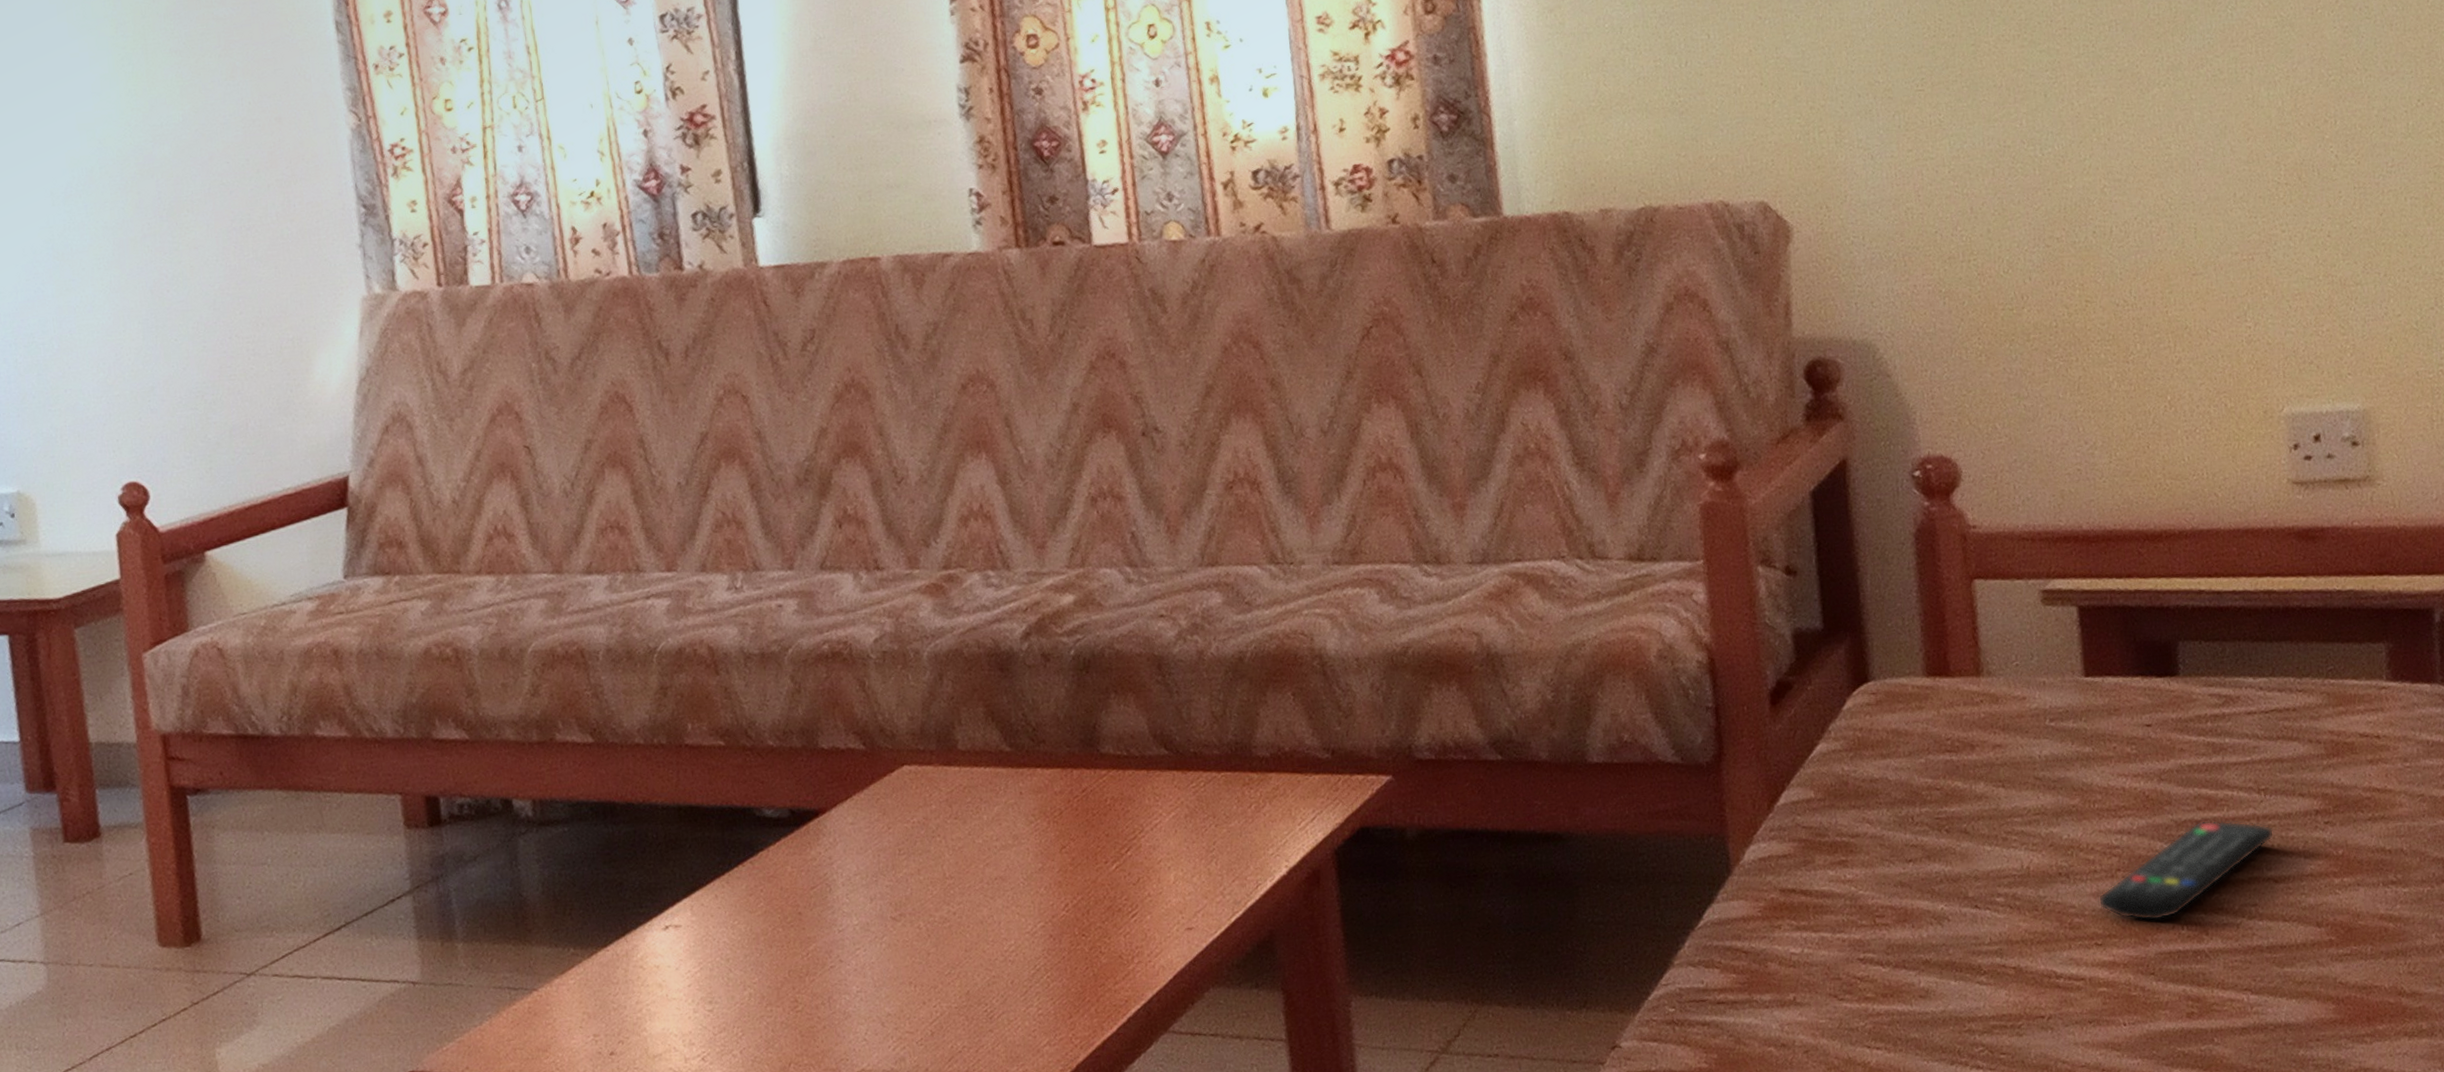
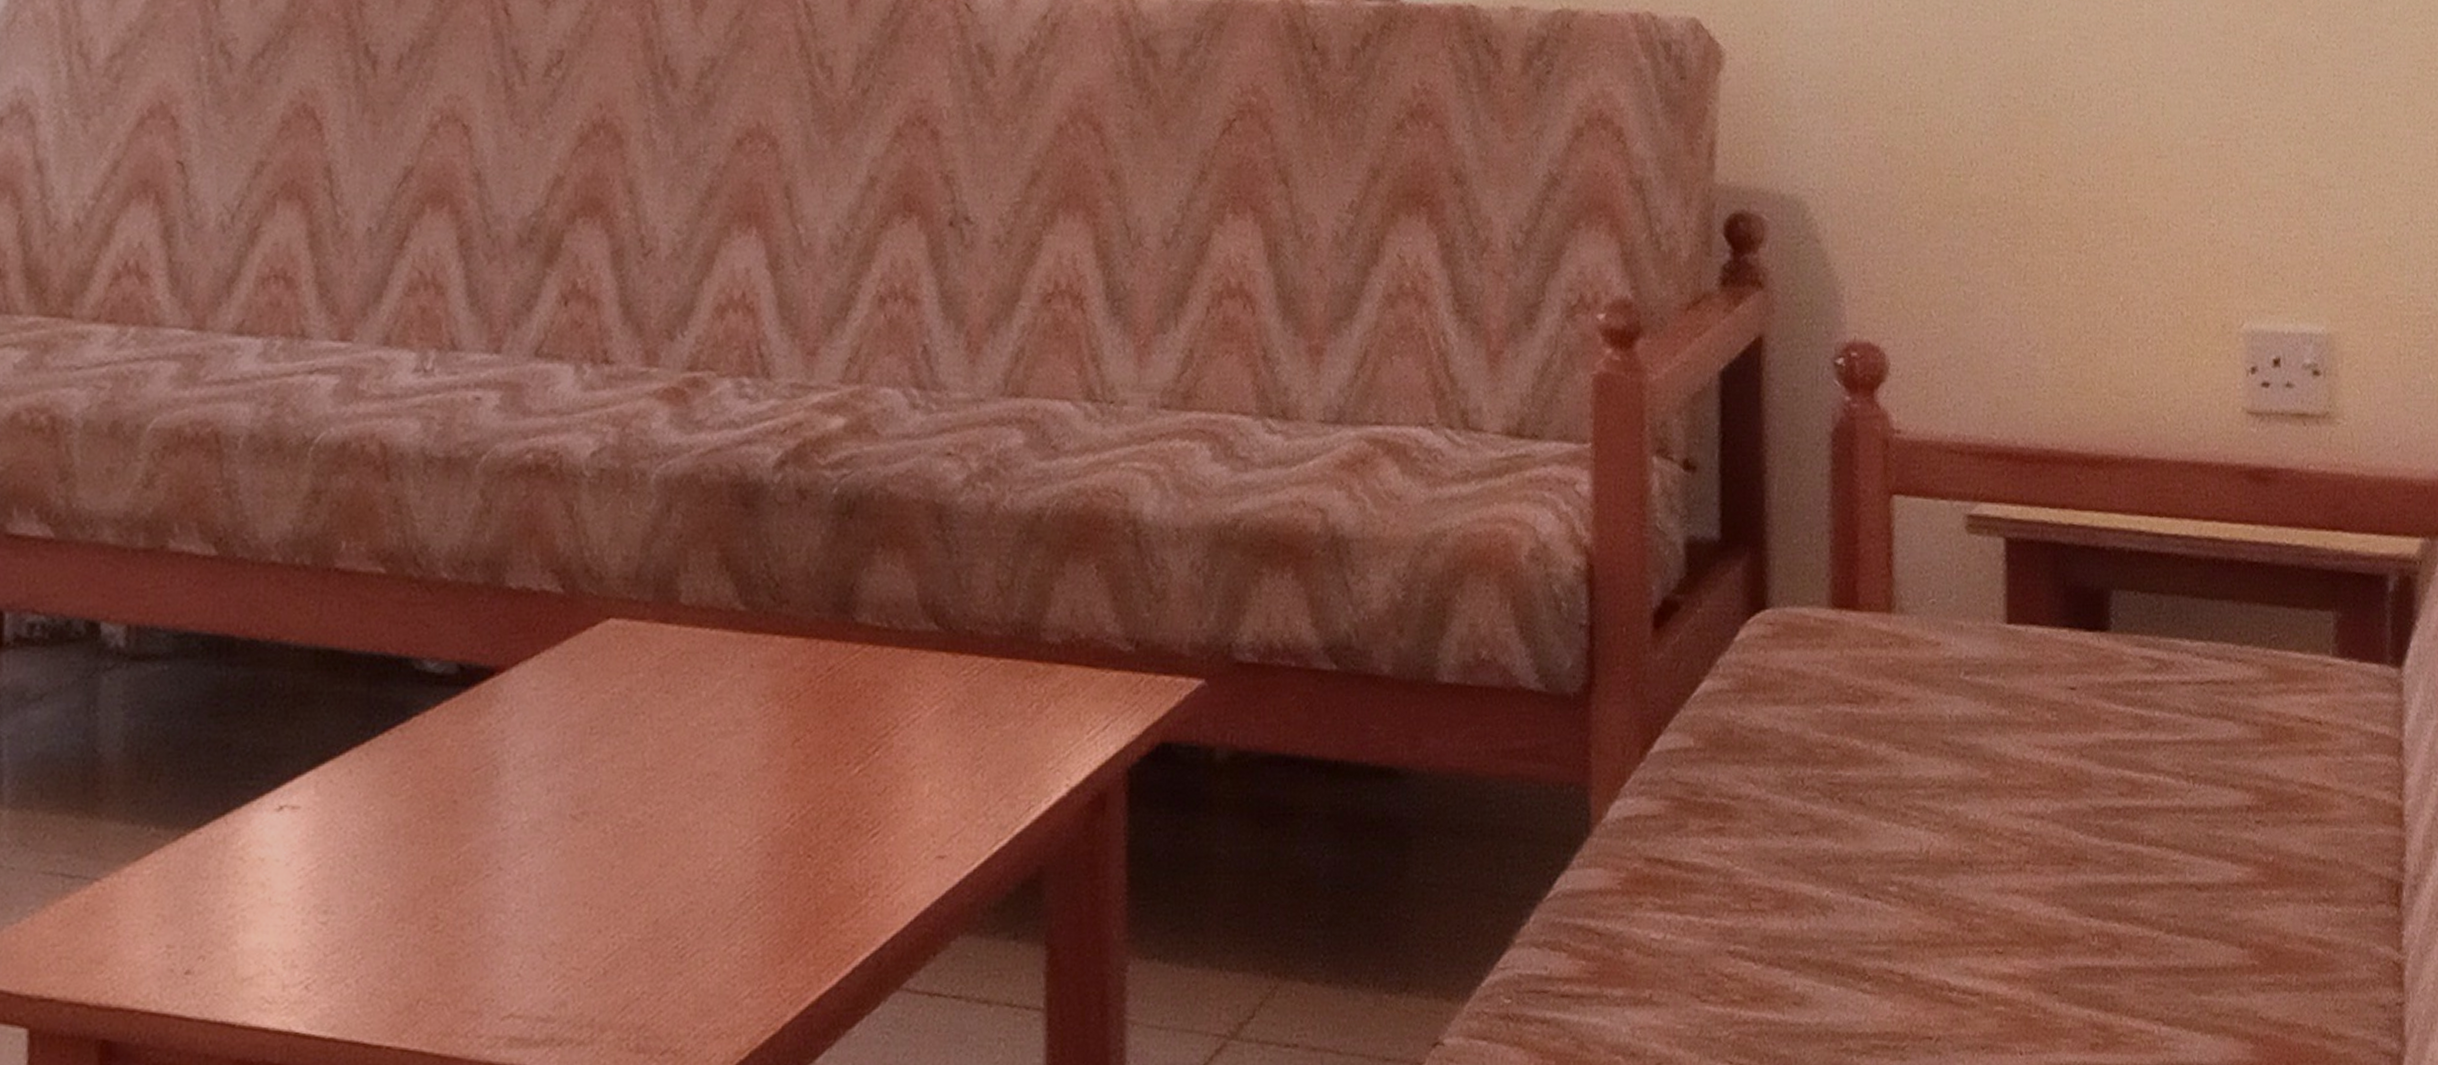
remote control: present [2098,820,2274,921] -> none [2002,808,2201,928]

